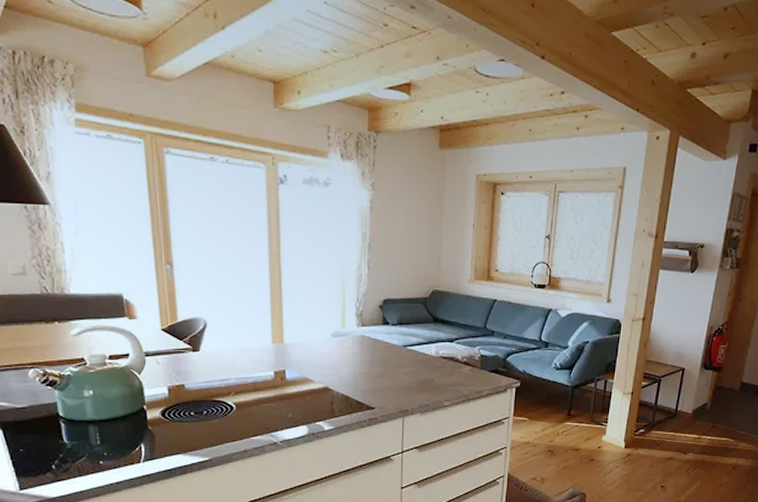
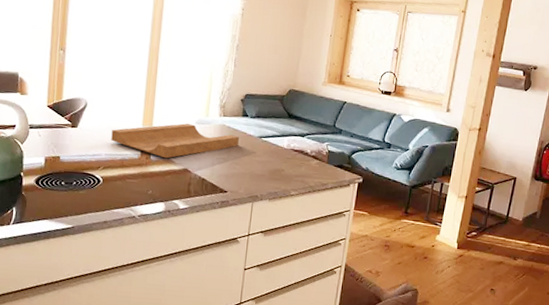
cutting board: none [239,336,381,378] -> present [111,123,239,159]

